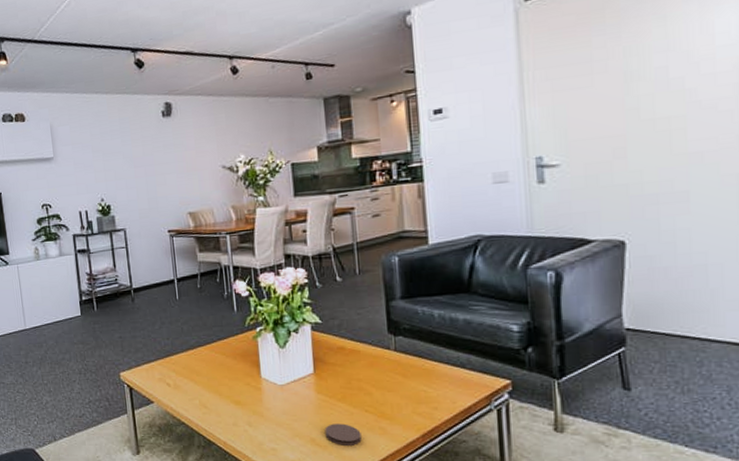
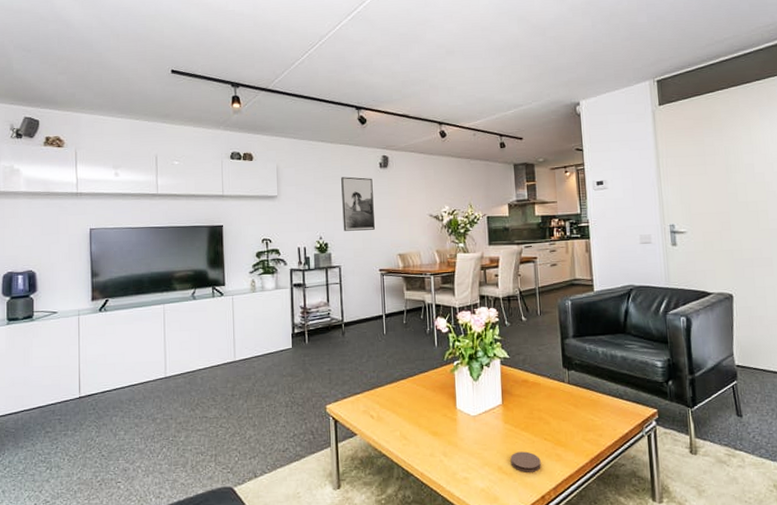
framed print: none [120,129,160,191] -> present [341,177,375,231]

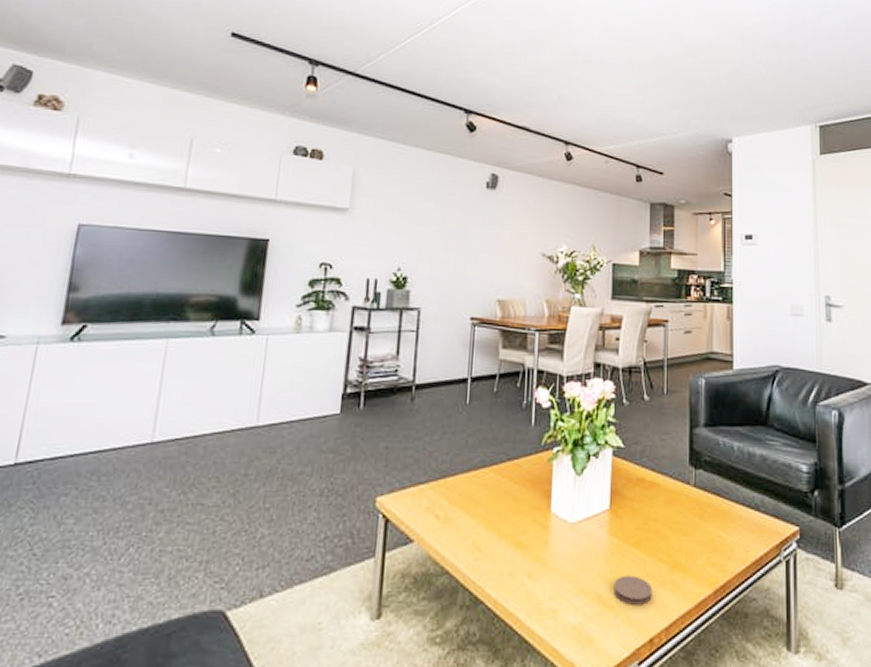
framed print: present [341,177,375,231] -> none [430,194,475,266]

